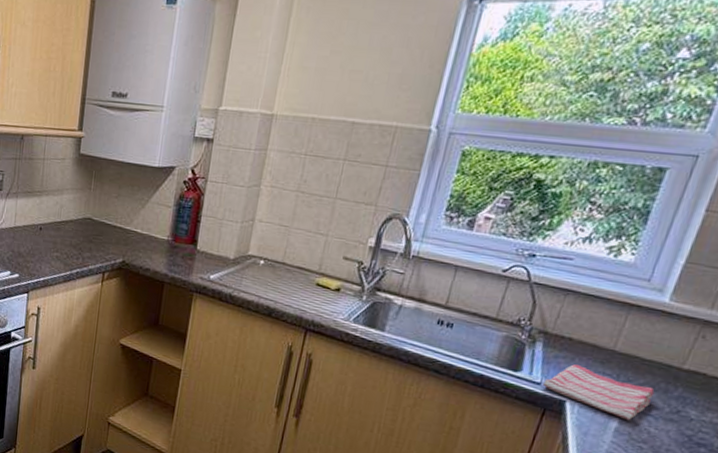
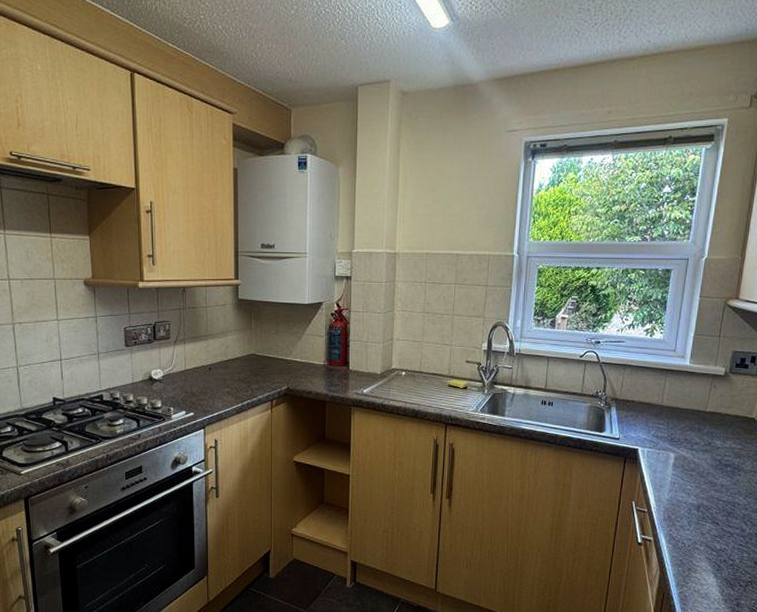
dish towel: present [543,364,655,421] -> none [621,420,693,456]

